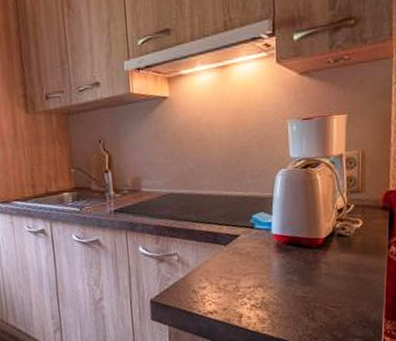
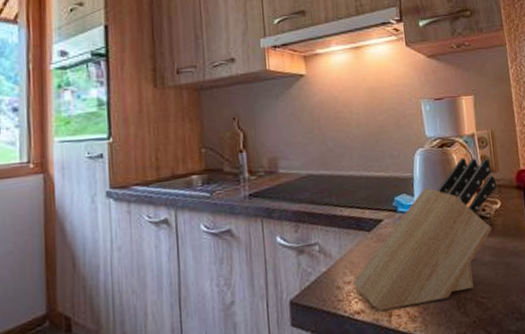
knife block: none [207,178,361,312] -> present [353,158,497,311]

